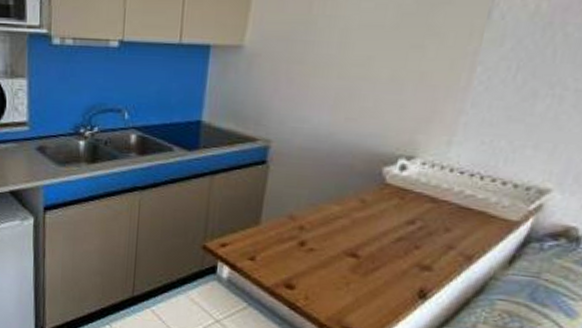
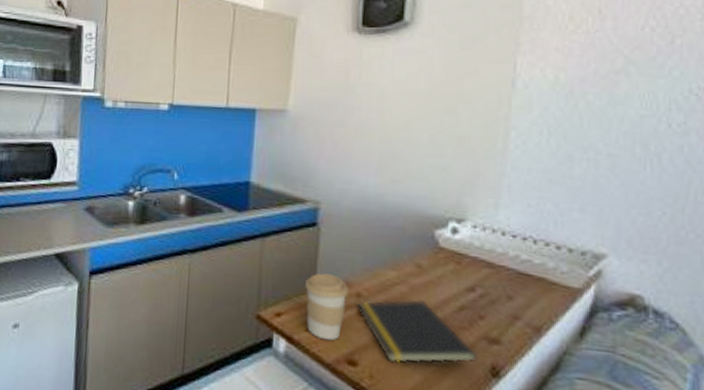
coffee cup: none [249,208,292,268] -> present [305,273,348,341]
notepad: none [299,231,409,287] -> present [357,299,478,364]

